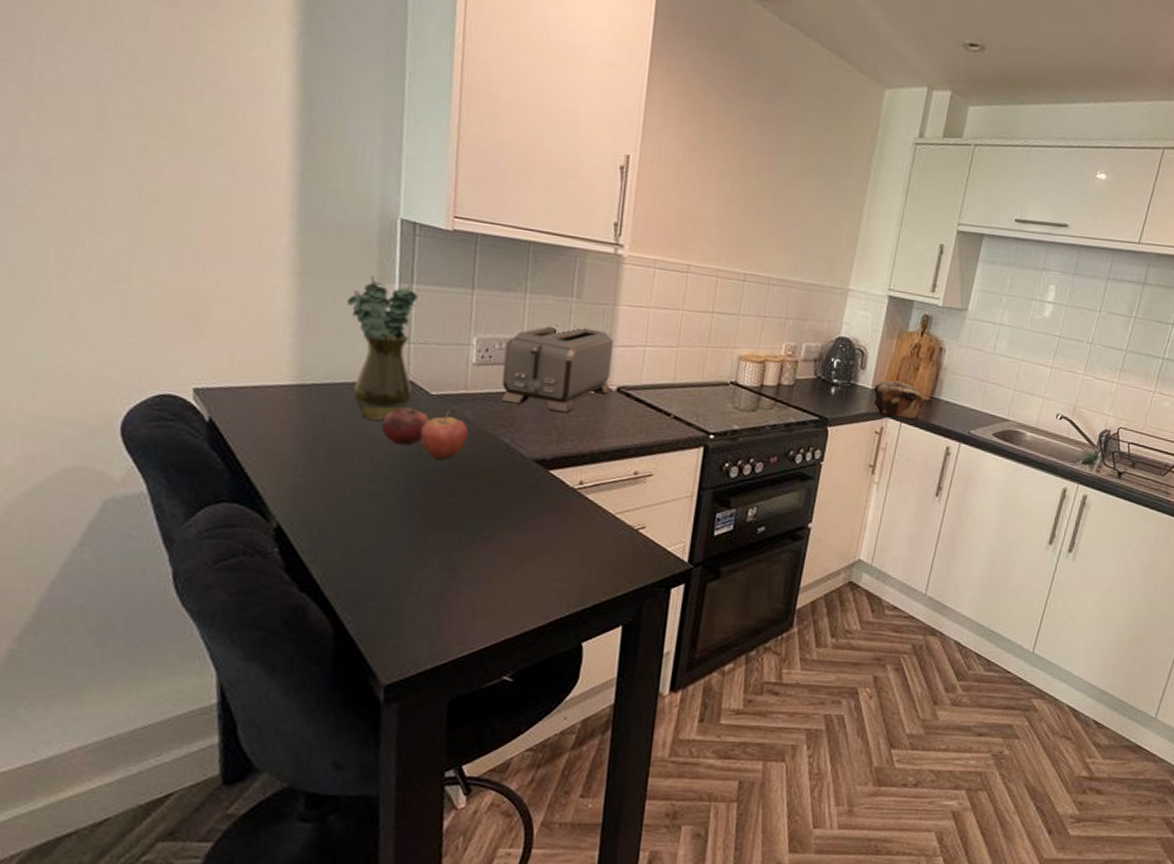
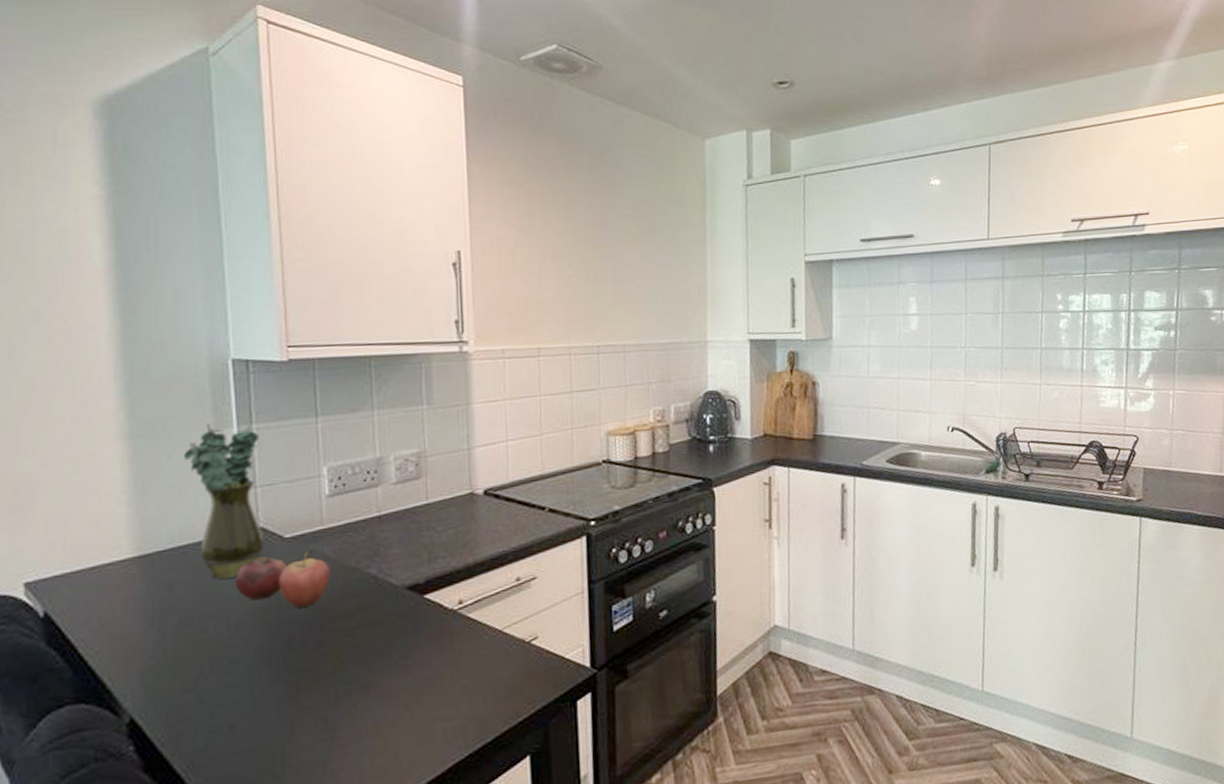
toaster: present [501,325,613,413] -> none [358,434,476,530]
bread loaf: present [873,380,925,419] -> none [753,424,809,463]

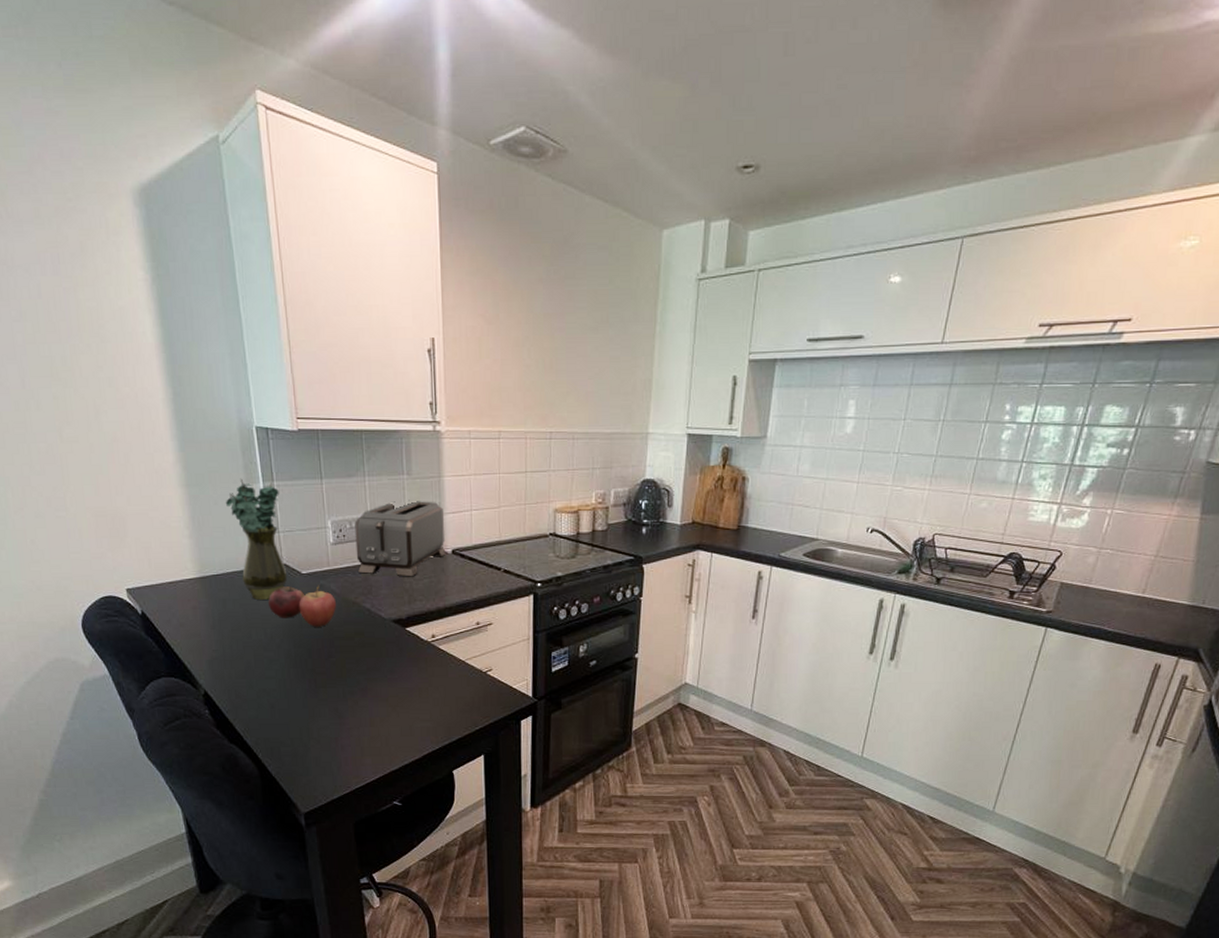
toaster: none [358,434,476,530] -> present [354,501,446,577]

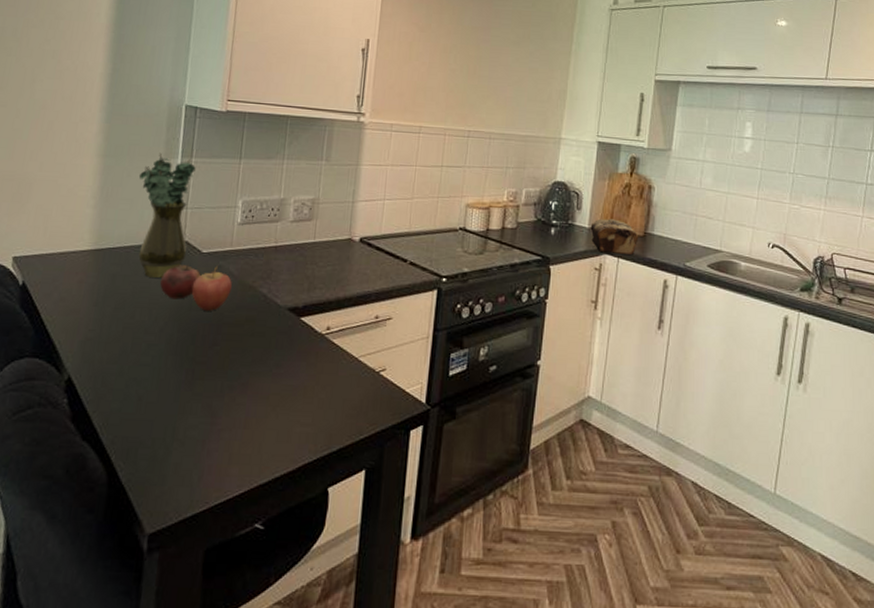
toaster: present [354,501,446,577] -> none [261,185,357,264]
bread loaf: none [682,514,733,549] -> present [590,219,639,254]

